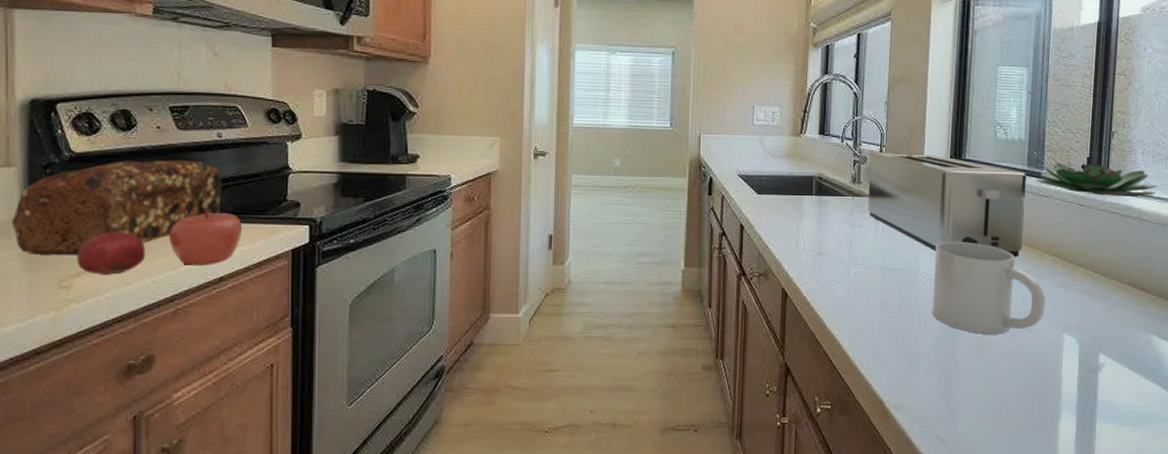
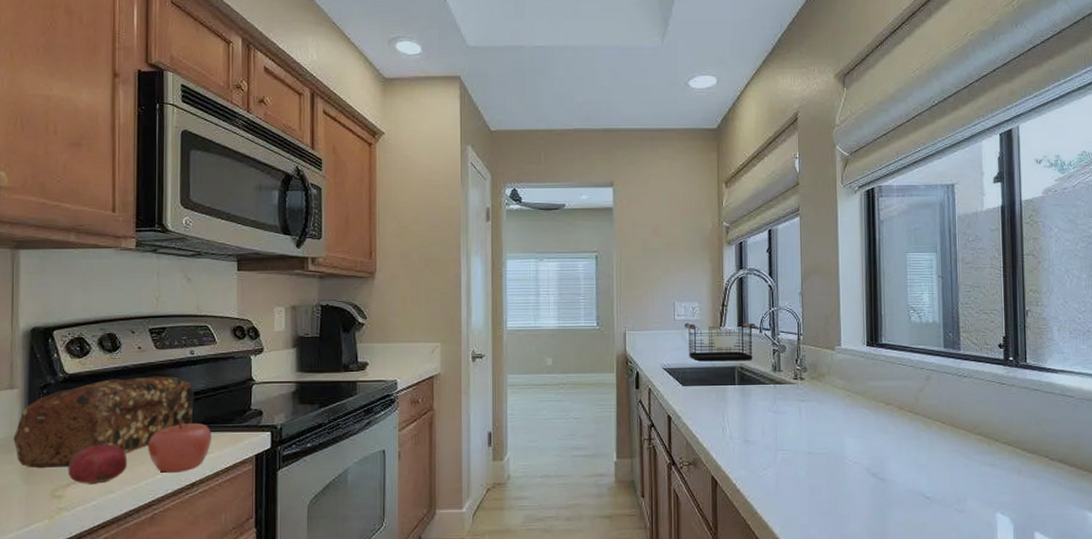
dish rack: none [763,129,838,171] -> present [685,323,756,362]
toaster: present [867,152,1026,258] -> none [788,340,946,438]
mug: present [932,241,1046,335] -> none [859,424,975,516]
succulent plant: present [1037,162,1157,197] -> none [954,342,1077,374]

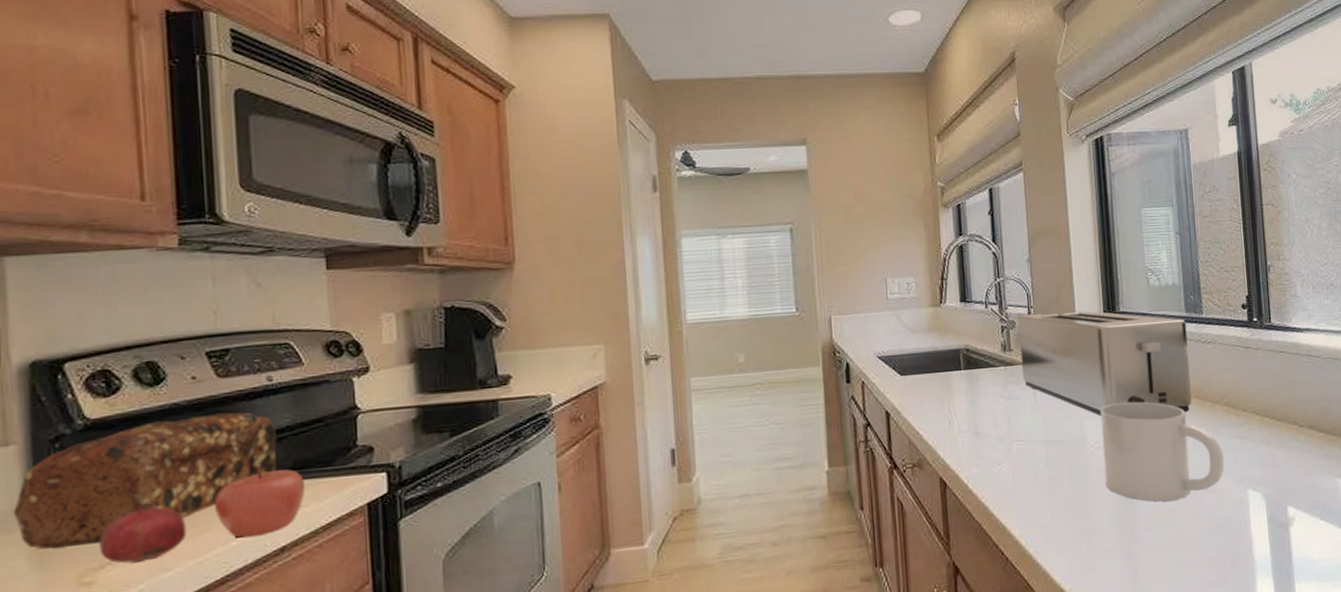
dish rack: present [685,323,756,362] -> none [899,297,981,346]
toaster: none [788,340,946,438] -> present [1018,310,1192,417]
mug: none [859,424,975,516] -> present [1100,401,1225,502]

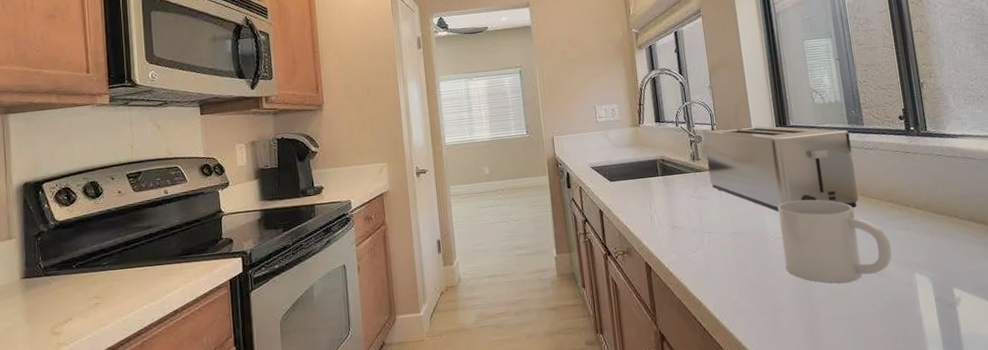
bread loaf: present [13,412,277,549] -> none [14,215,171,309]
fruit: present [99,501,187,564] -> none [64,277,117,320]
fruit: present [215,464,305,539] -> none [133,252,189,304]

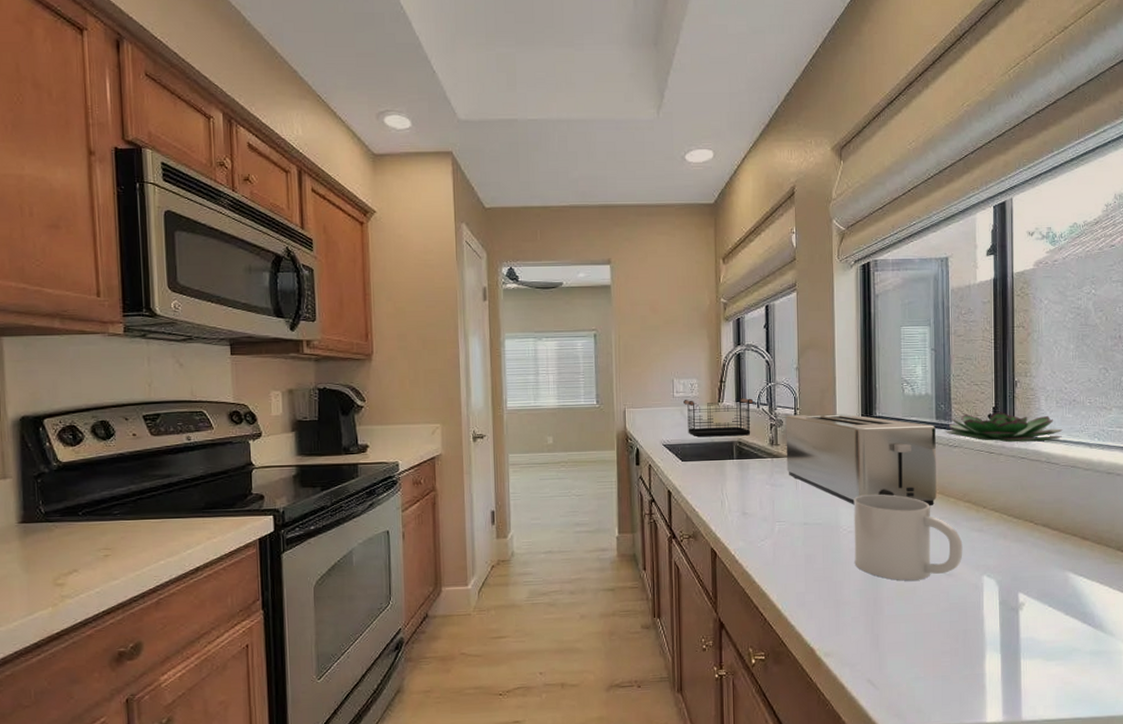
dish rack: none [606,118,673,158] -> present [684,398,754,437]
succulent plant: none [859,113,975,142] -> present [946,412,1063,443]

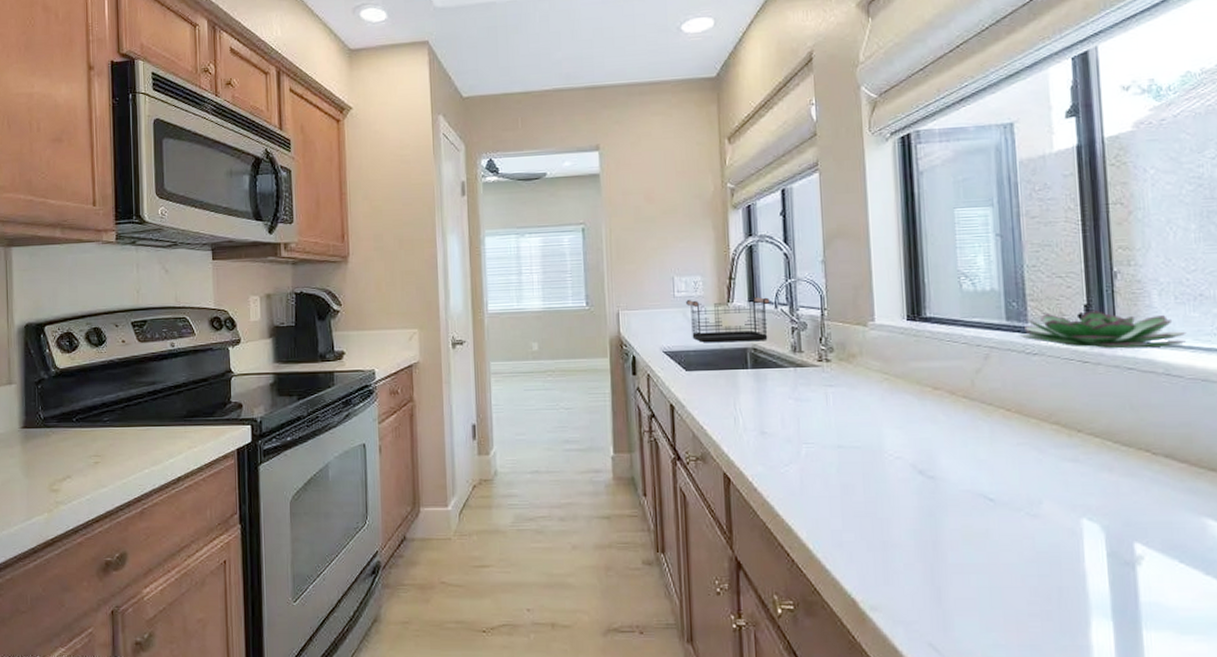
toaster: present [785,414,937,507] -> none [810,314,1012,429]
mug: present [853,494,963,581] -> none [900,412,1052,521]

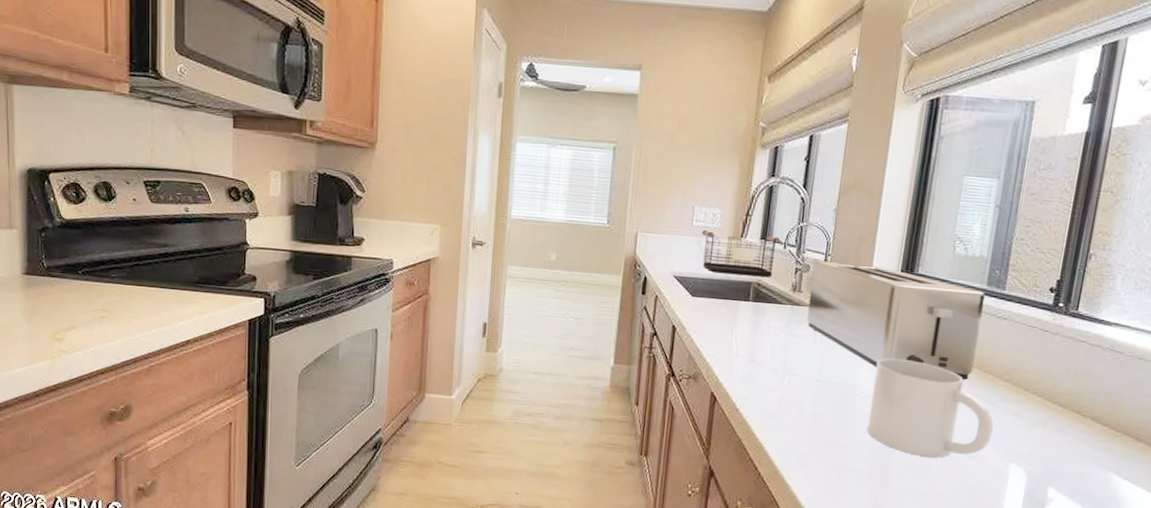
toaster: none [810,314,1012,429] -> present [806,261,985,381]
mug: none [900,412,1052,521] -> present [867,358,994,458]
succulent plant: present [1020,311,1187,349] -> none [996,283,1137,326]

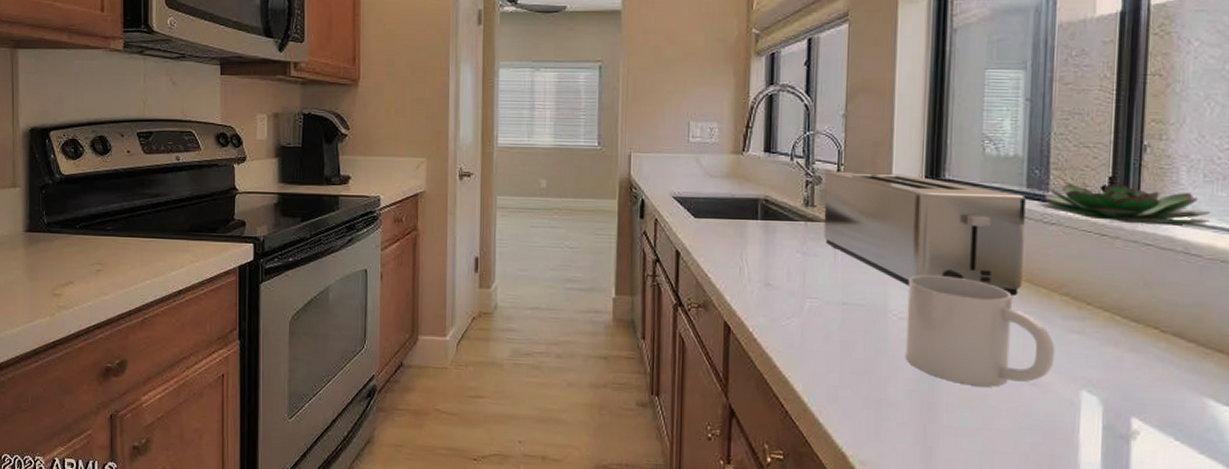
dish rack: present [702,230,781,278] -> none [700,146,787,193]
succulent plant: none [996,283,1137,326] -> present [1040,182,1211,225]

